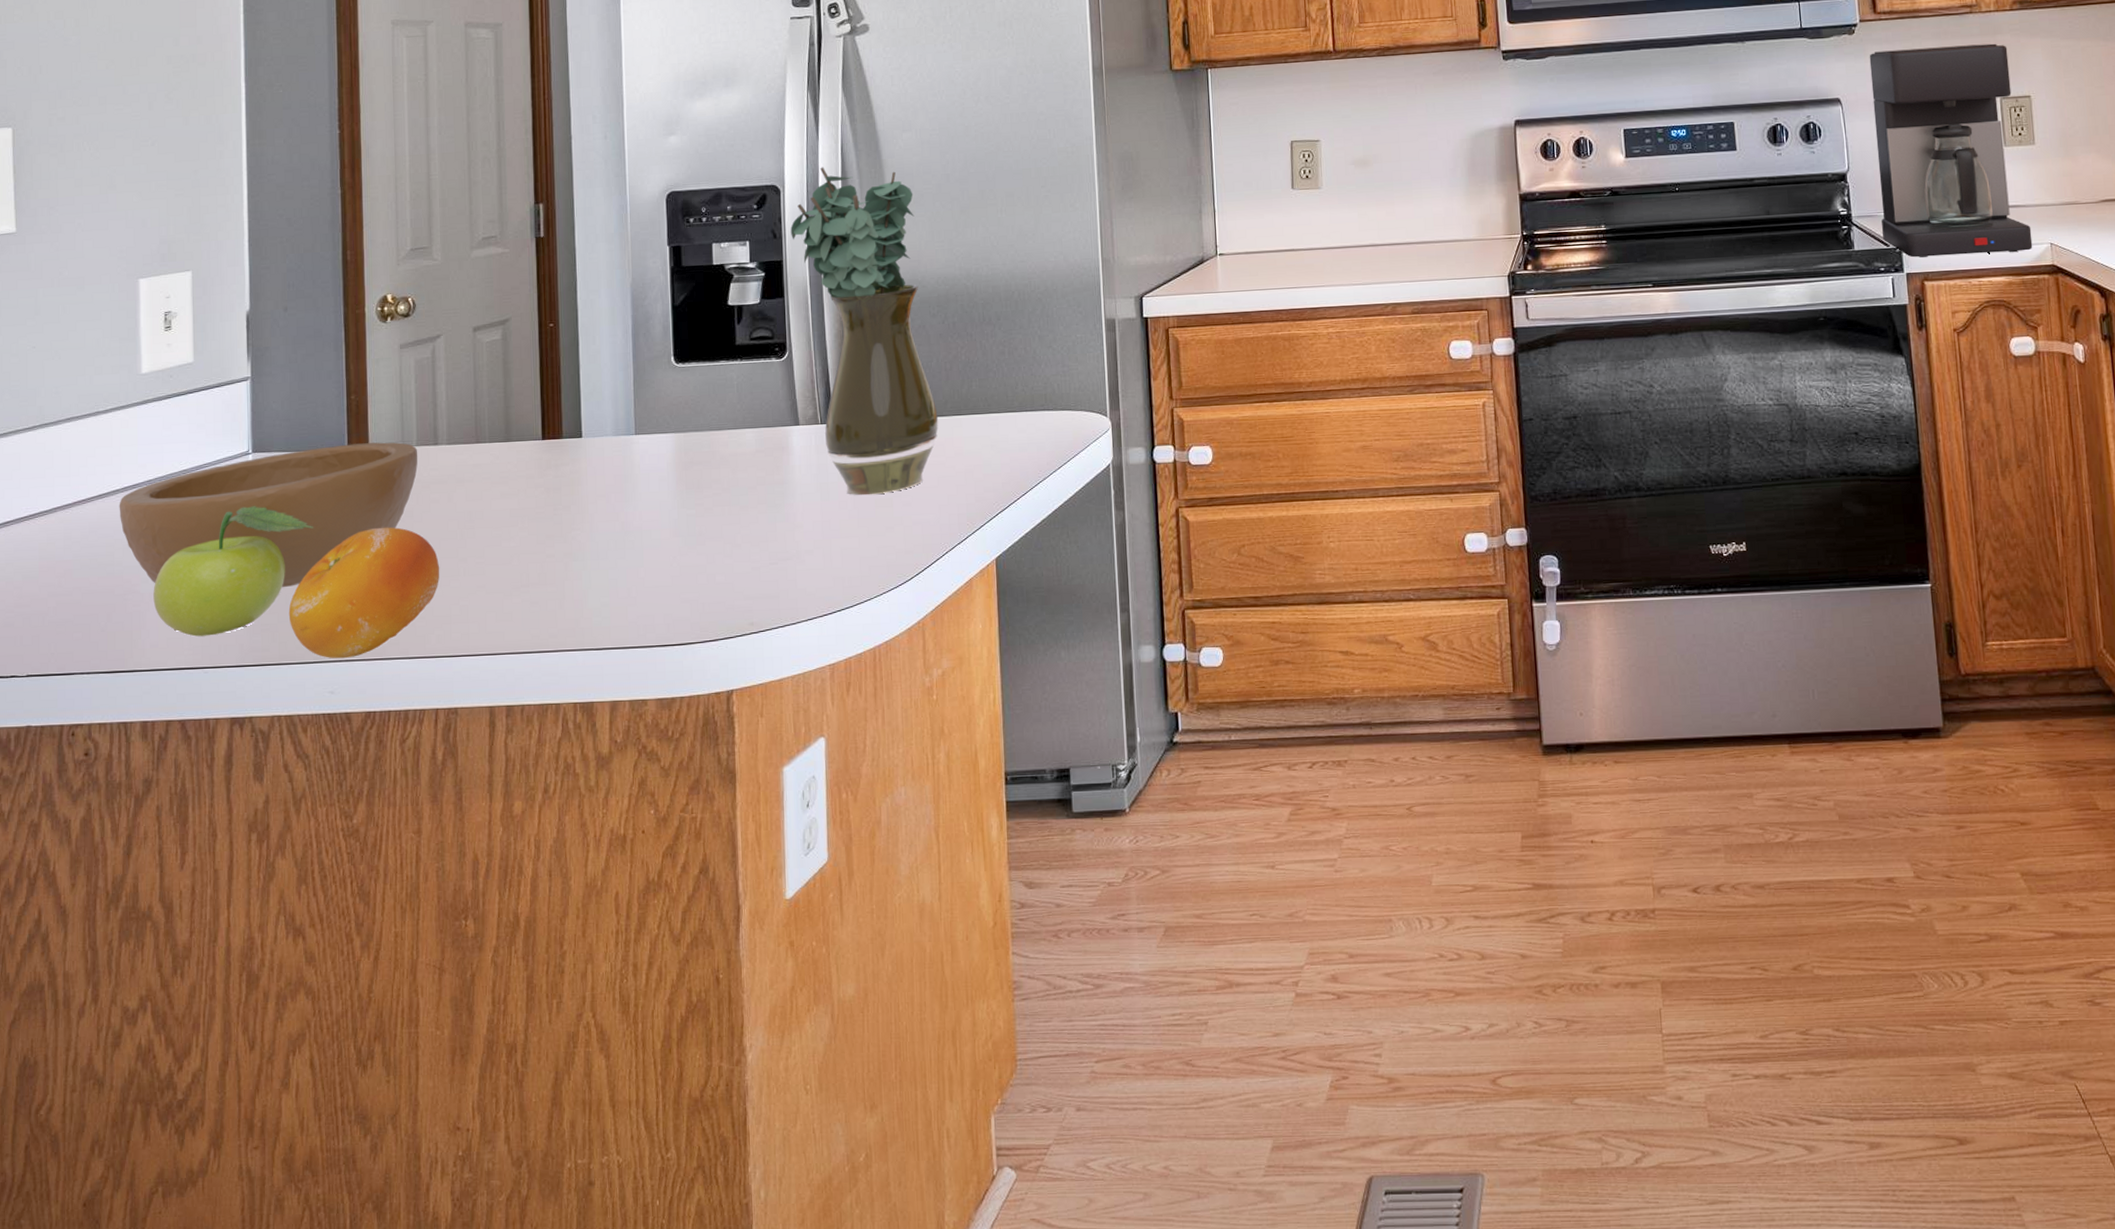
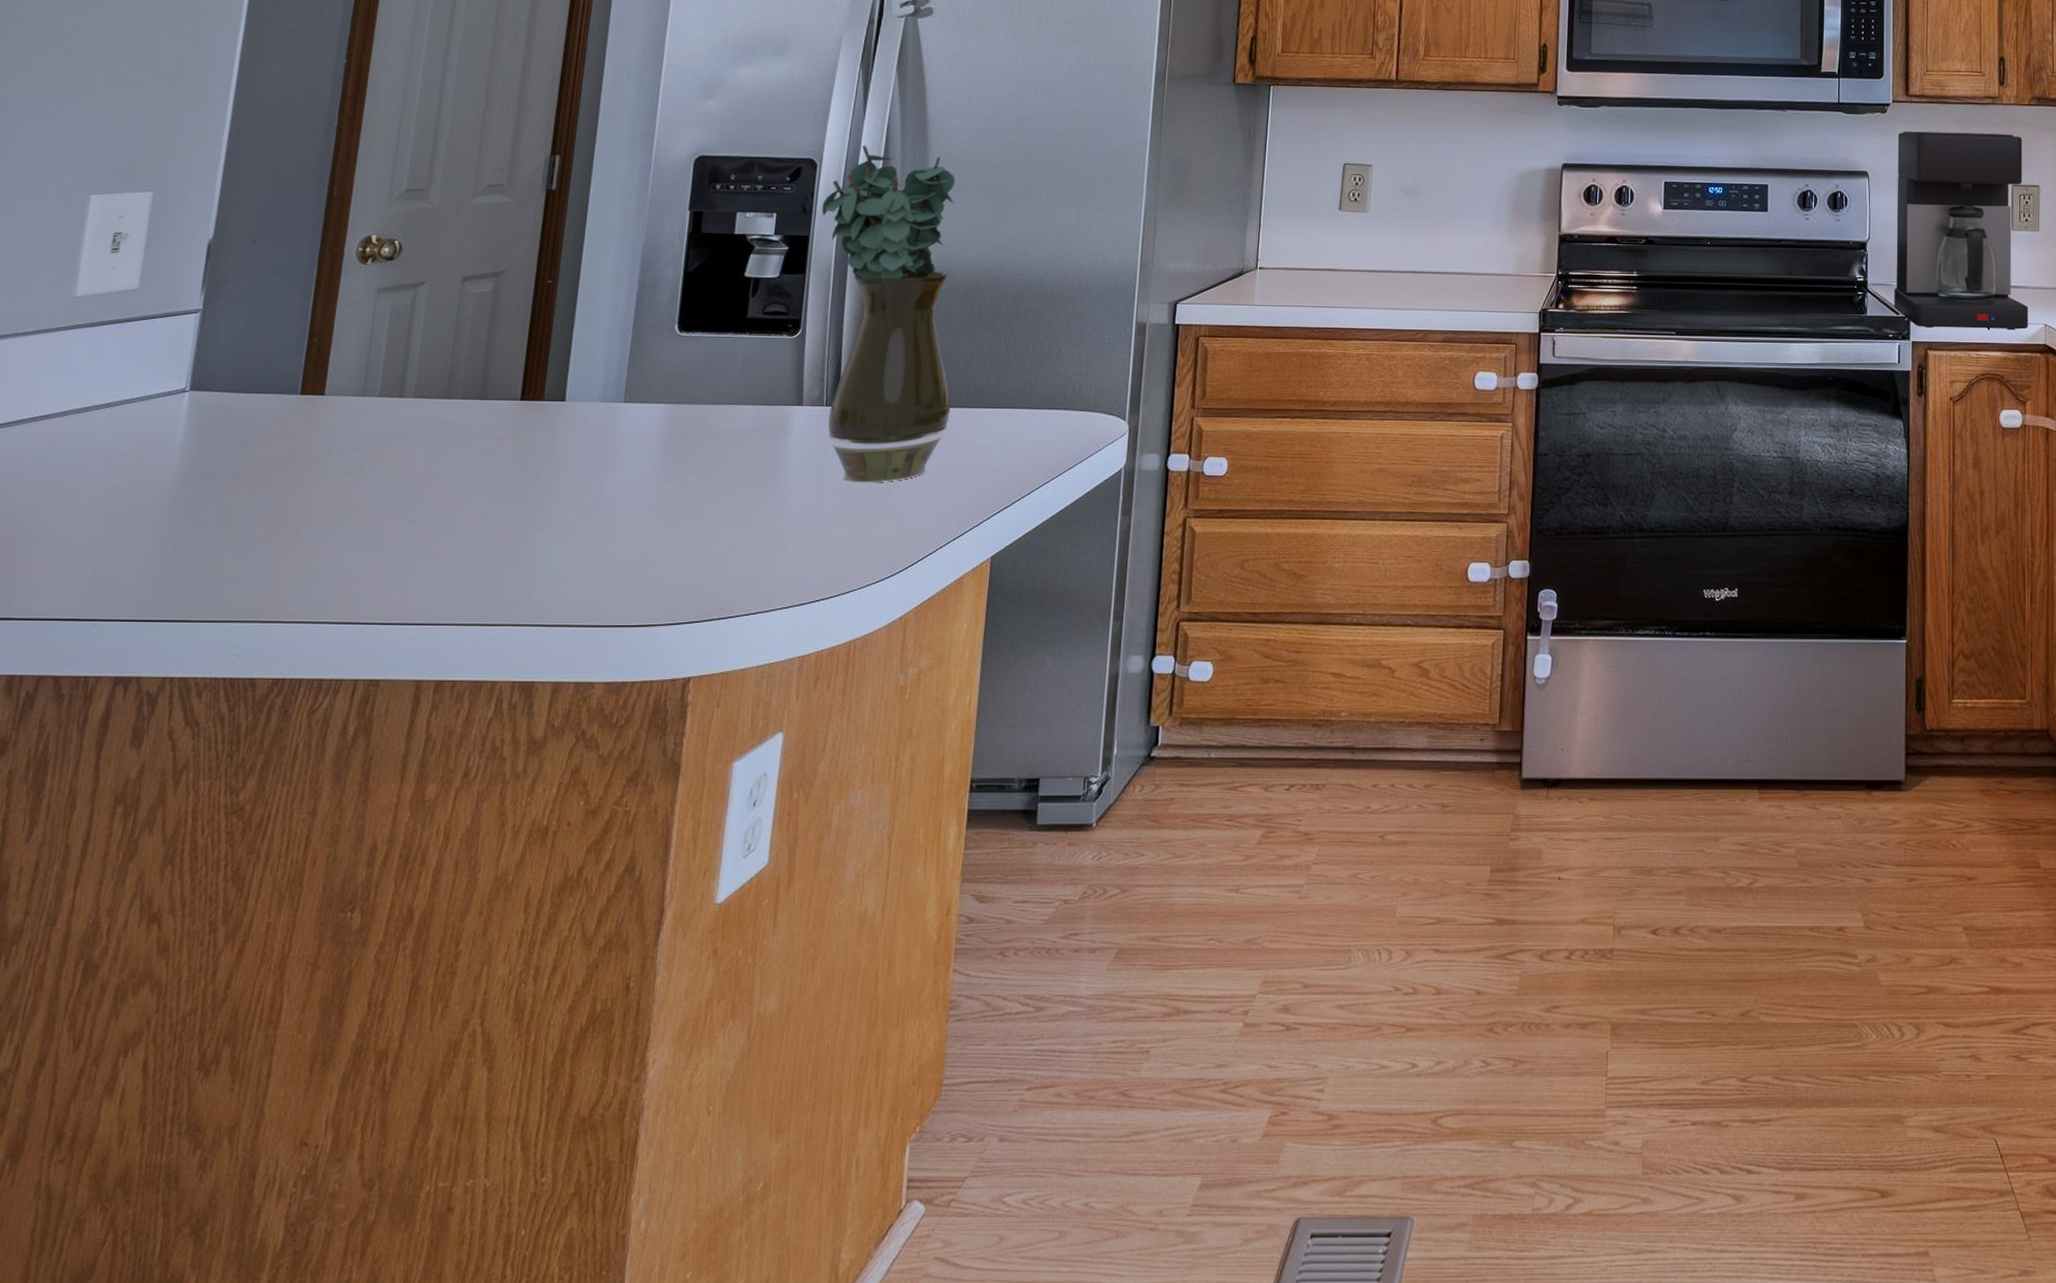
bowl: present [119,442,418,588] -> none [22,389,379,539]
fruit: present [153,506,314,637] -> none [45,448,248,586]
fruit: present [288,527,440,659] -> none [201,480,385,619]

